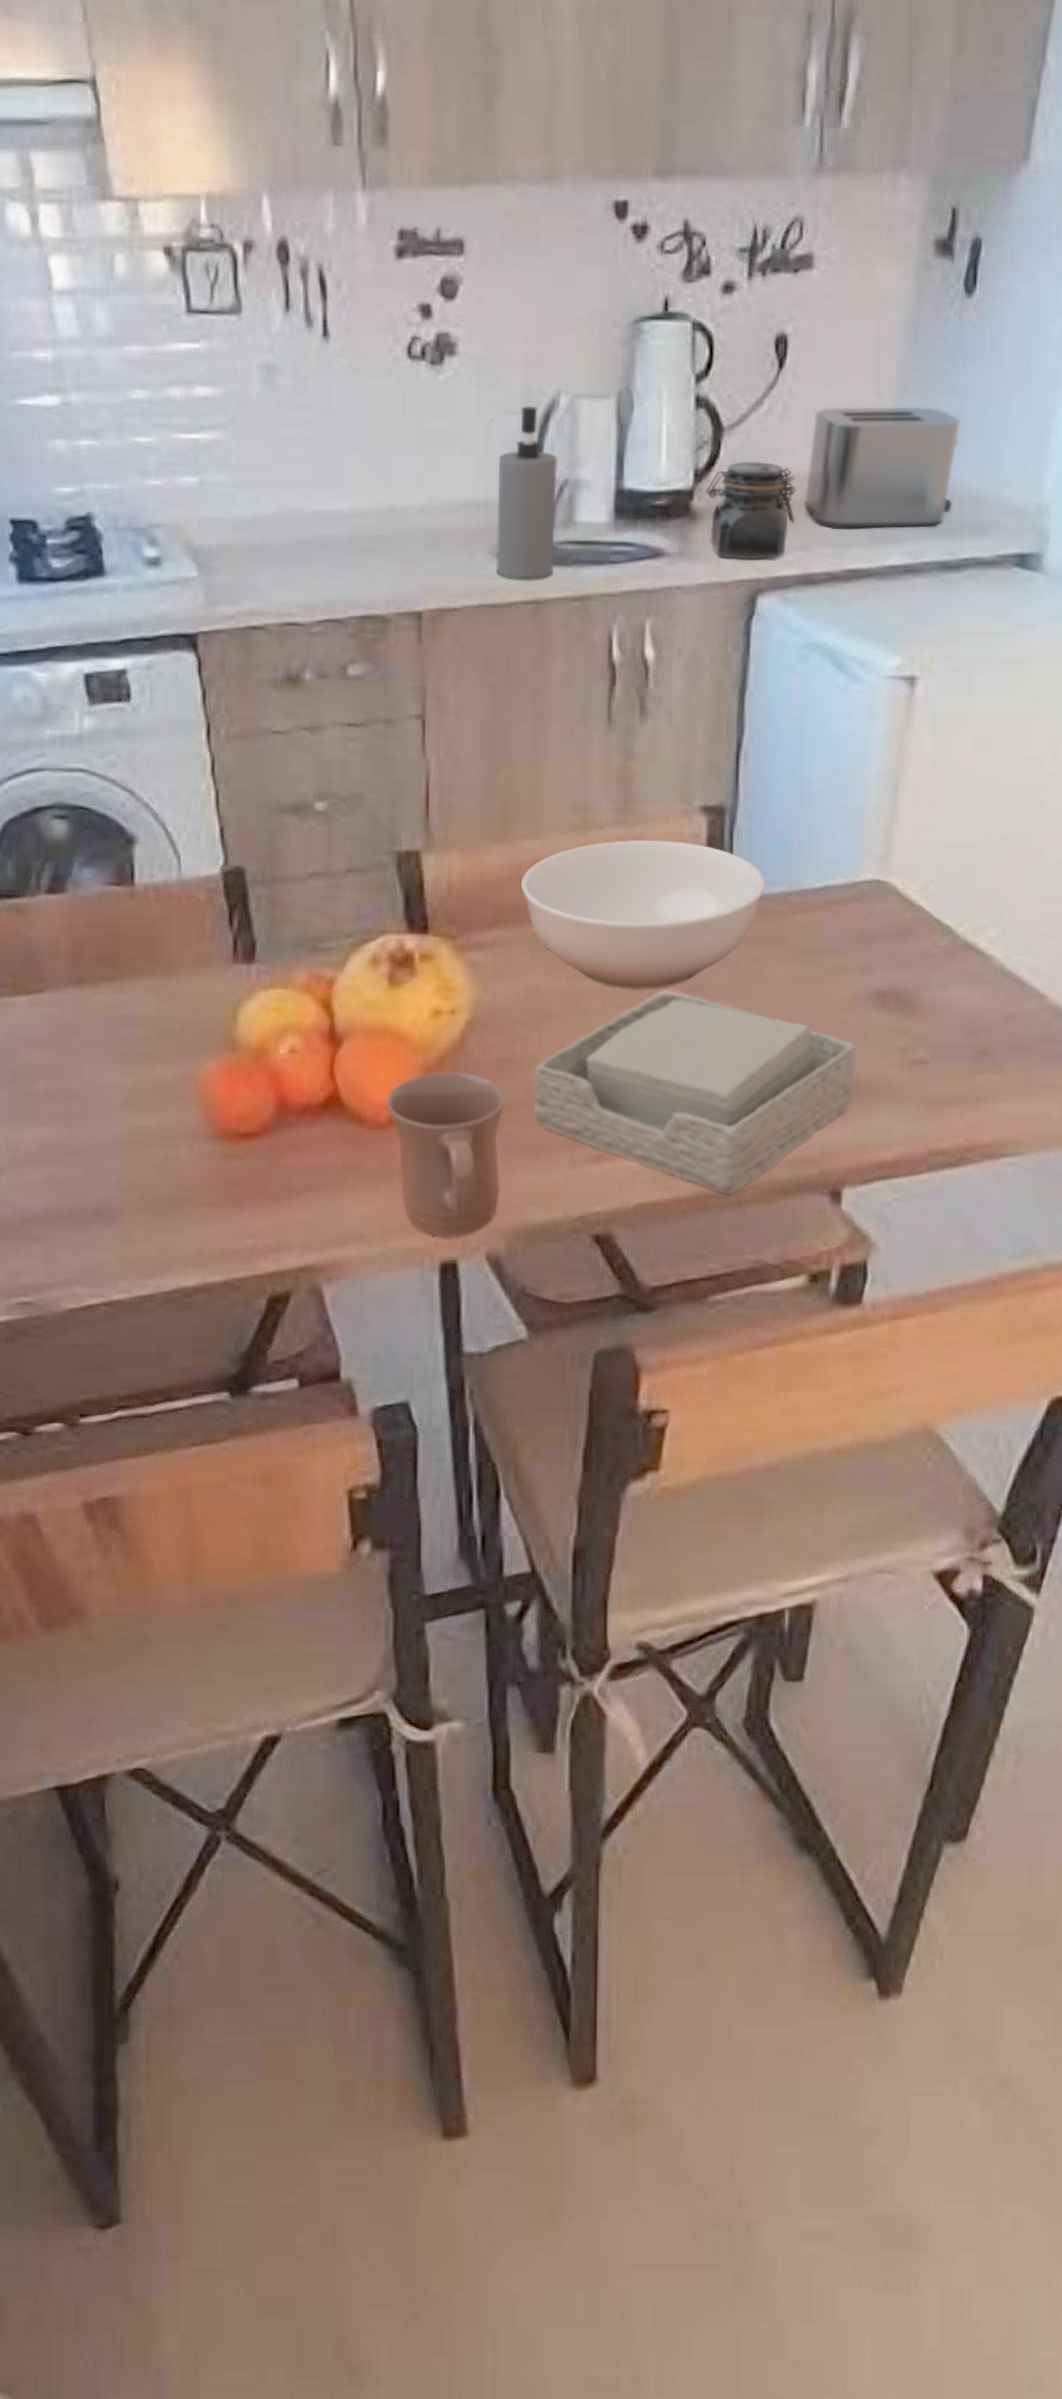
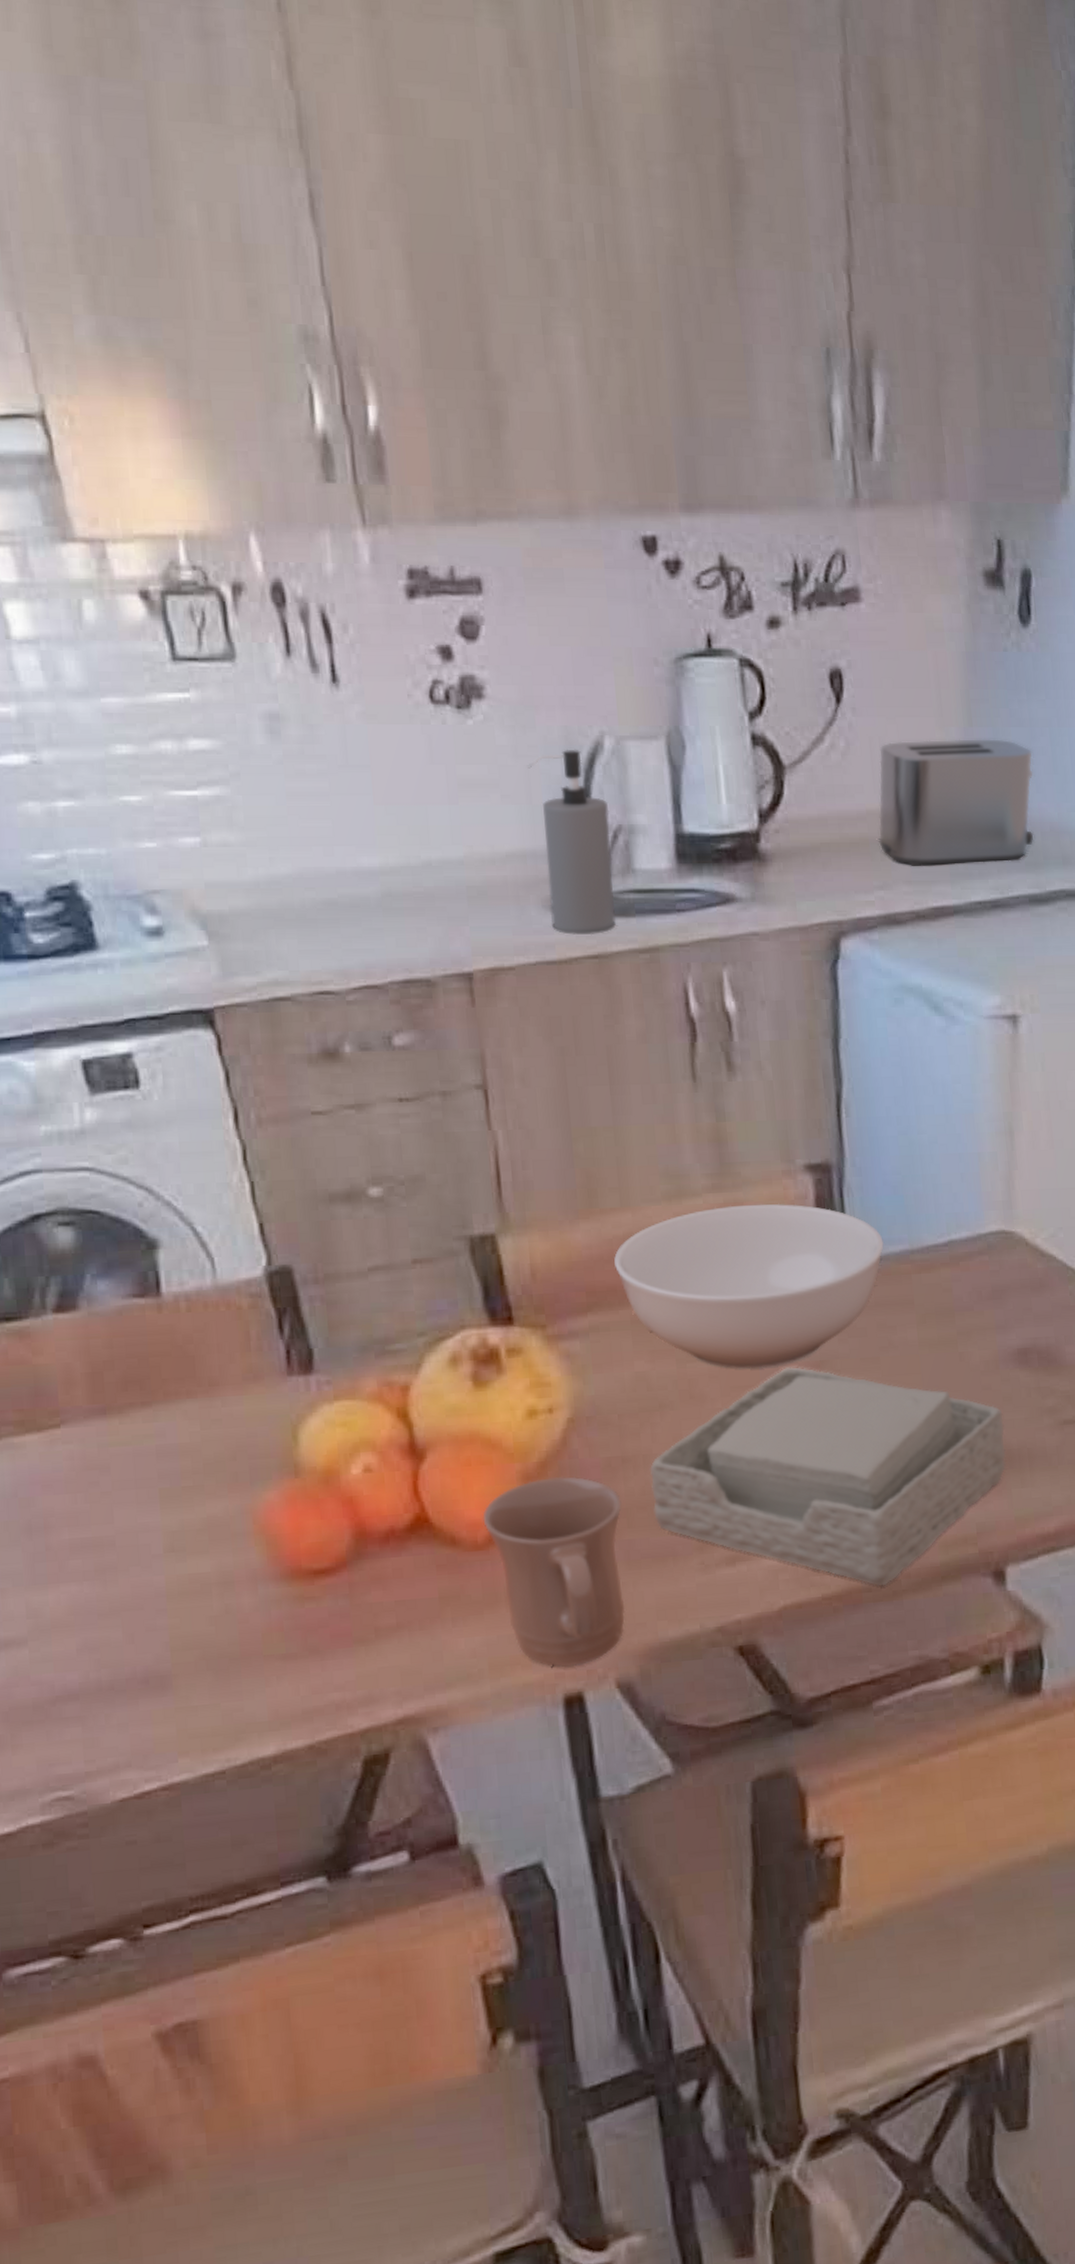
jar: present [706,462,796,561] -> none [773,800,872,904]

